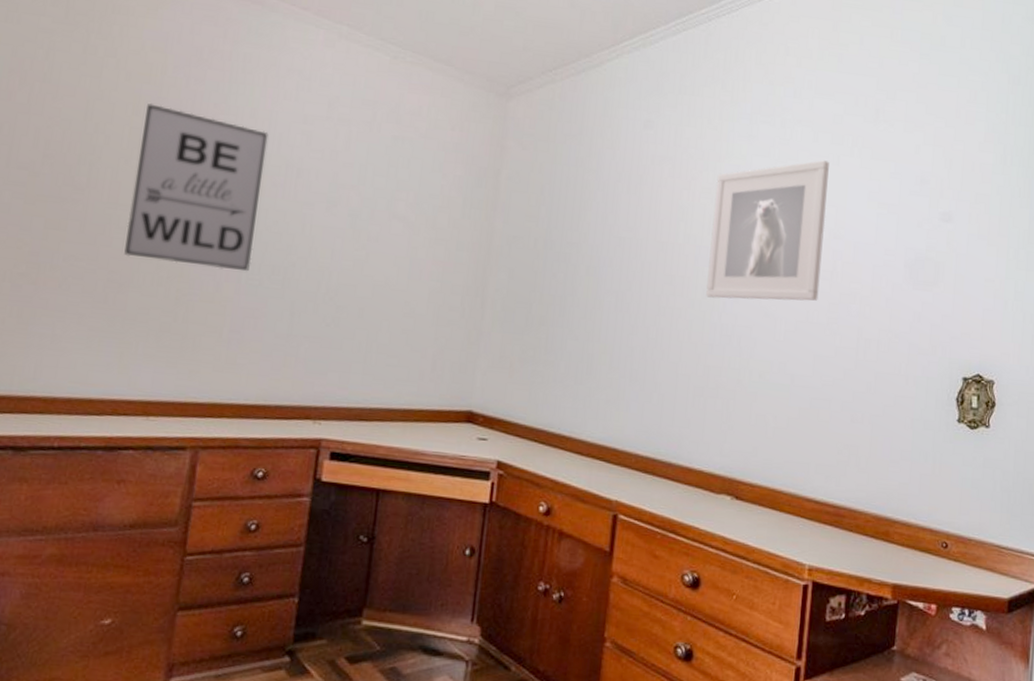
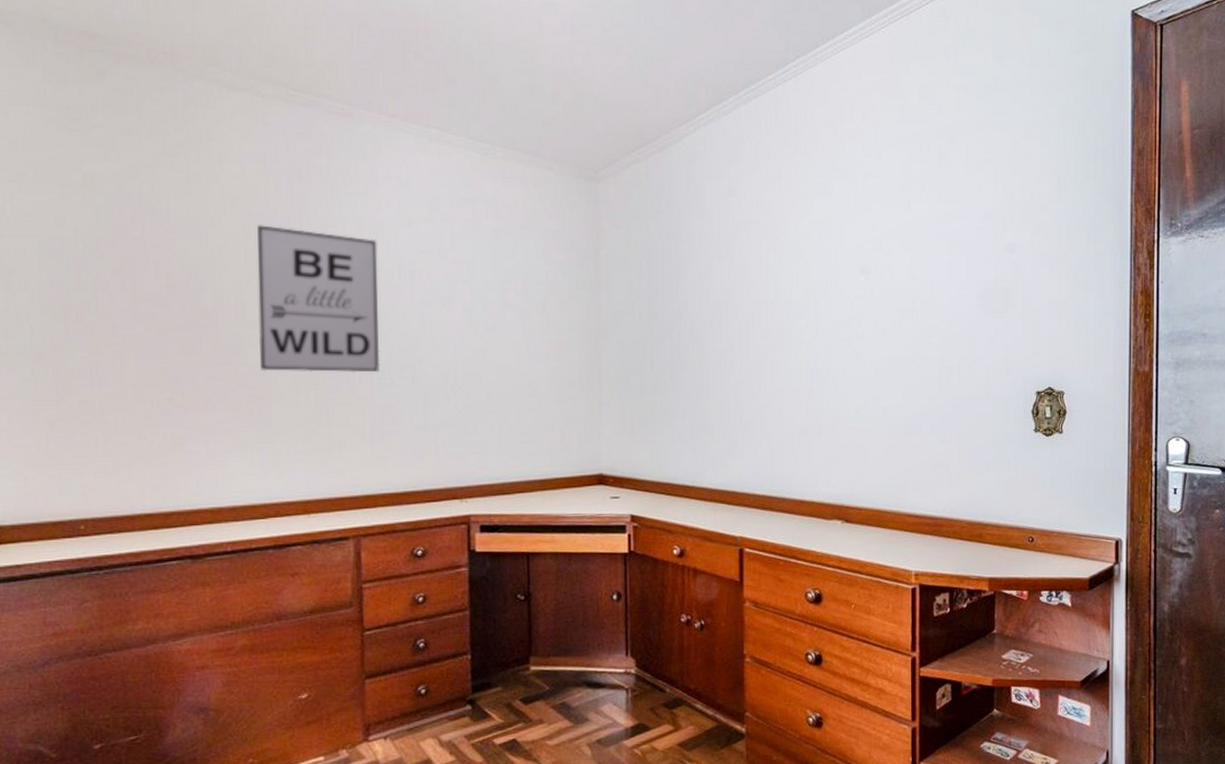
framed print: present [706,160,829,301] -> none [799,208,902,347]

